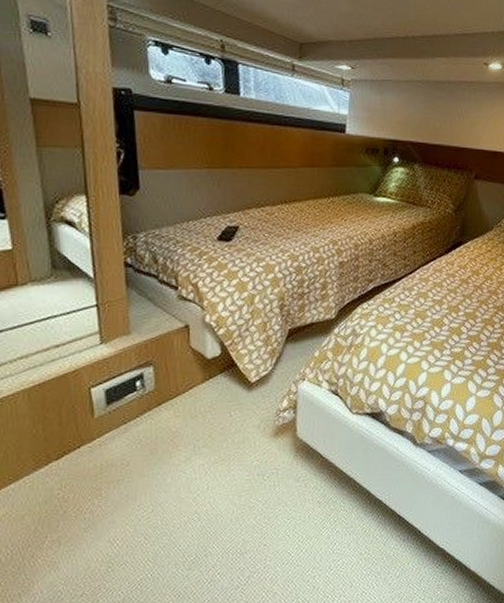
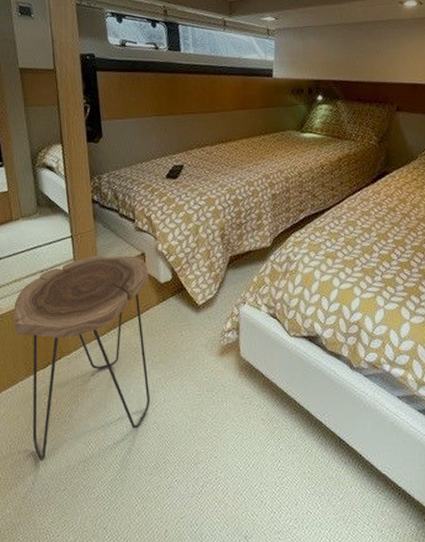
side table: none [18,328,192,566] -> present [14,255,150,461]

